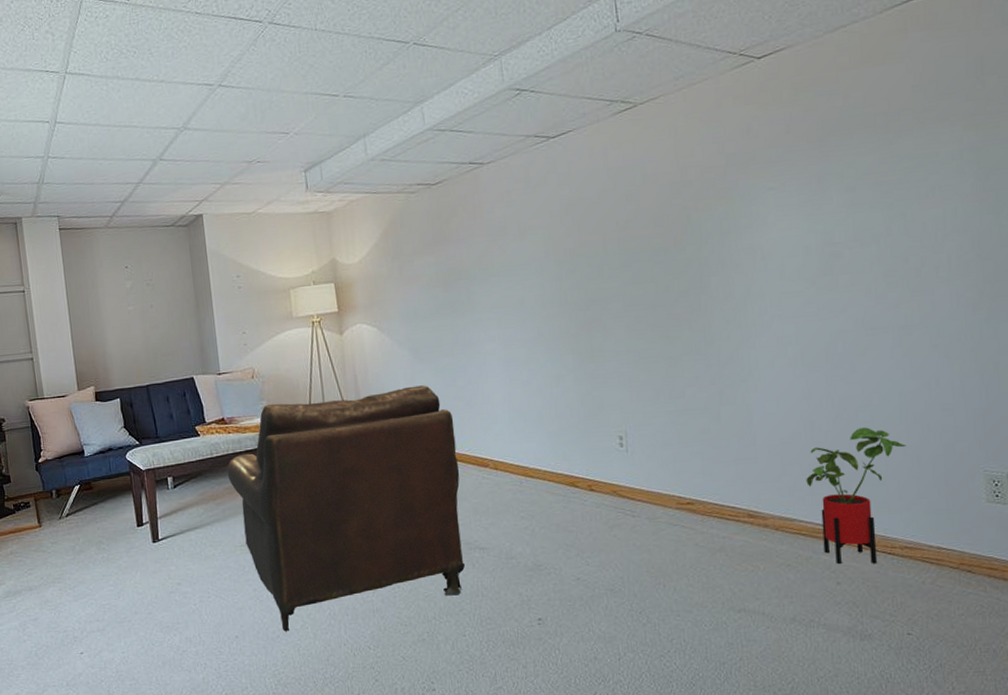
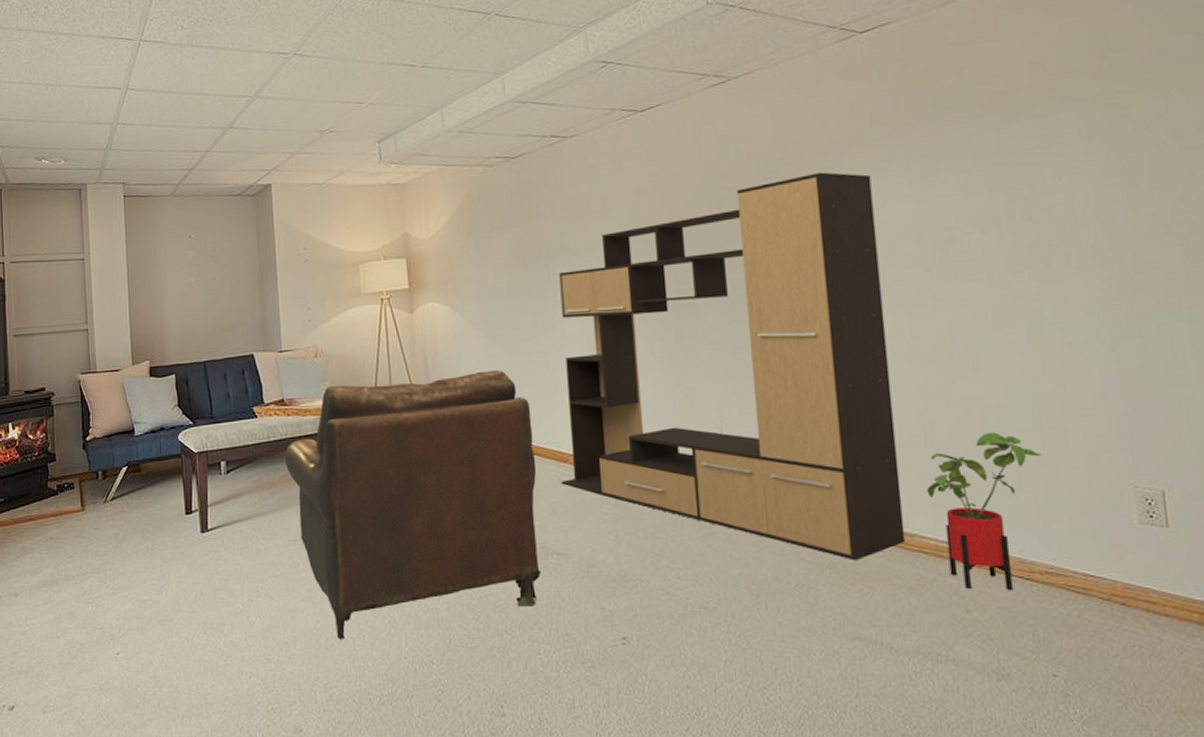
media console: none [478,193,786,544] -> present [559,172,906,561]

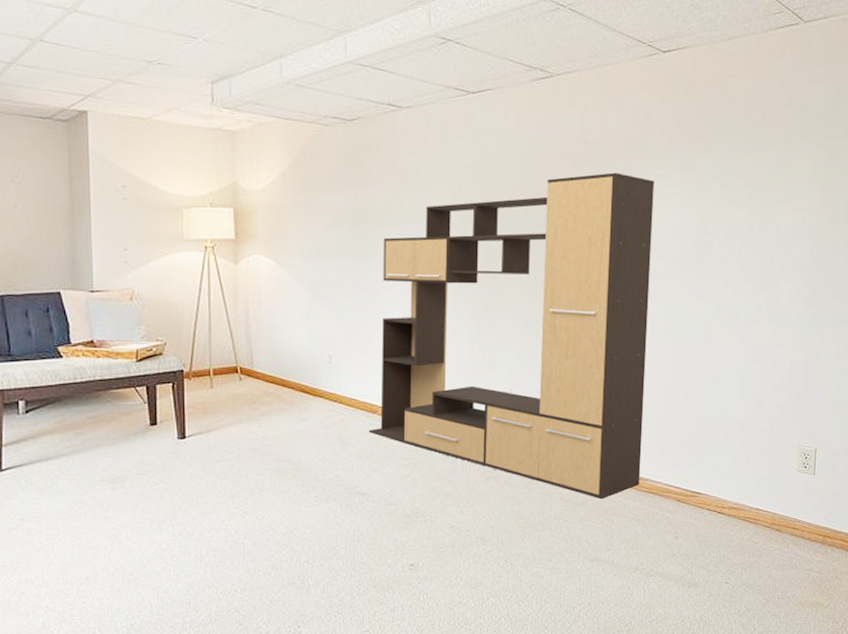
leather: present [284,370,540,640] -> none [92,325,347,574]
house plant: present [927,432,1041,591] -> none [660,401,743,522]

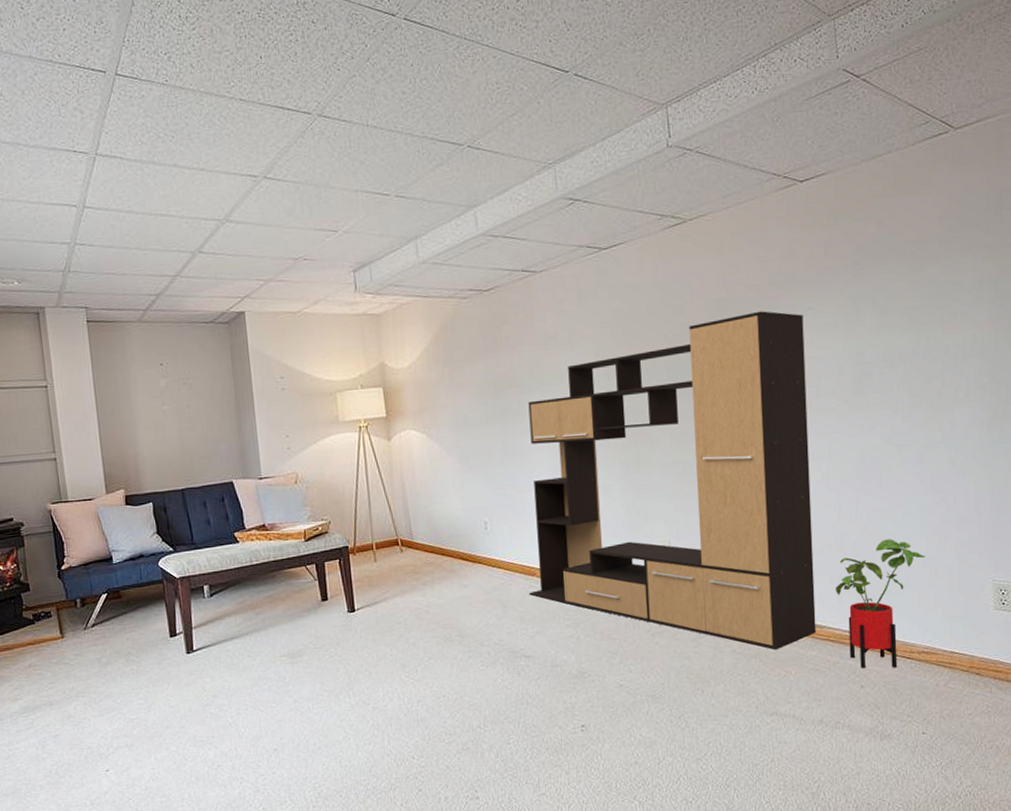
house plant: none [660,401,743,522] -> present [835,539,925,669]

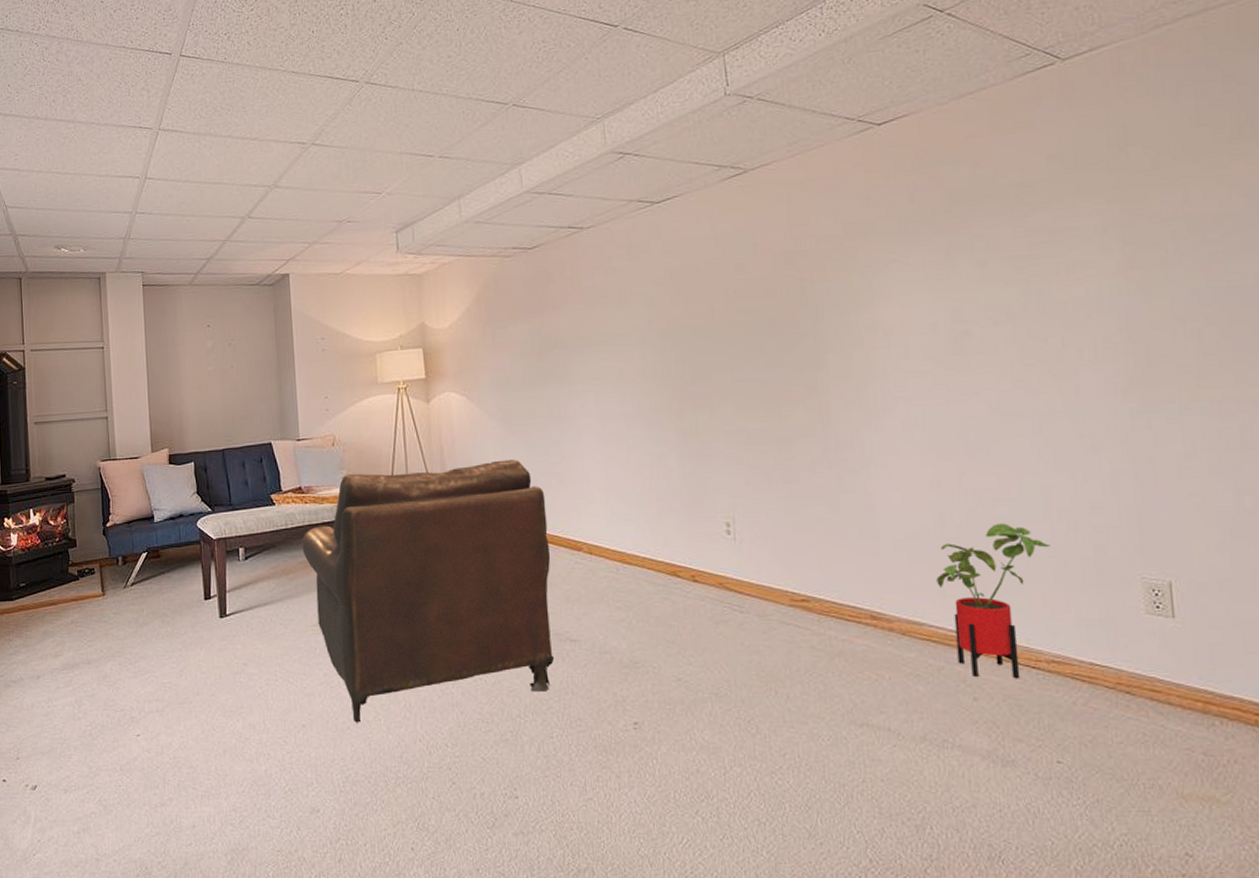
leather: none [267,493,510,743] -> present [302,459,554,723]
media console: present [528,311,817,650] -> none [574,264,914,649]

